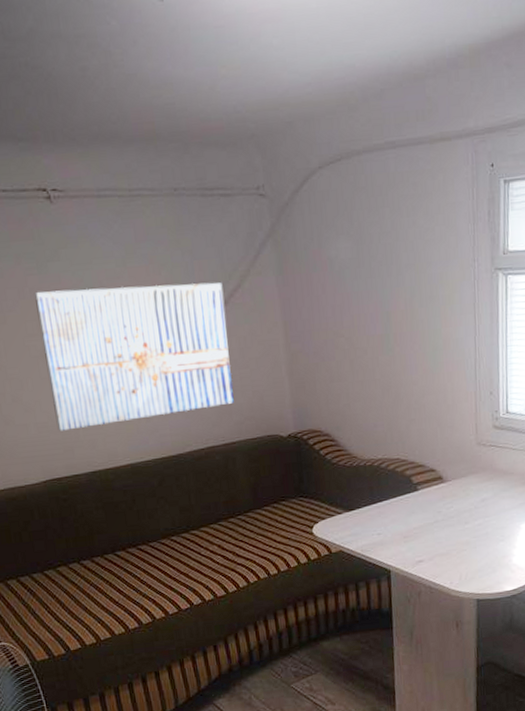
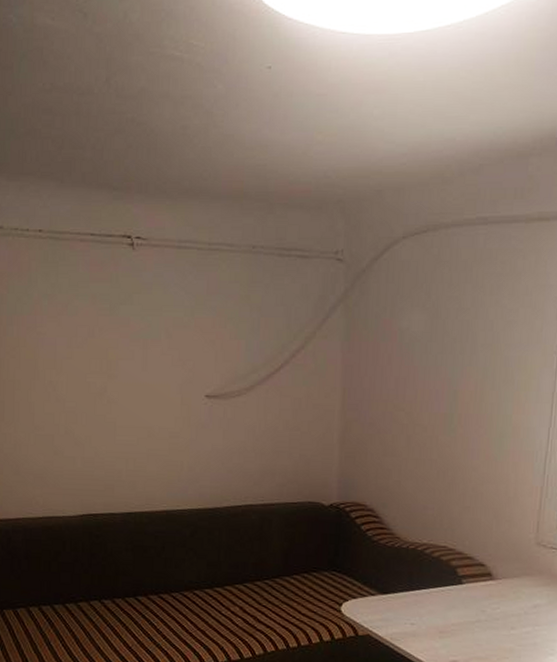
wall art: present [35,282,234,431] -> none [102,333,286,469]

